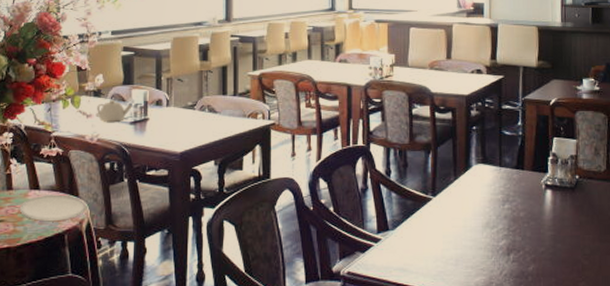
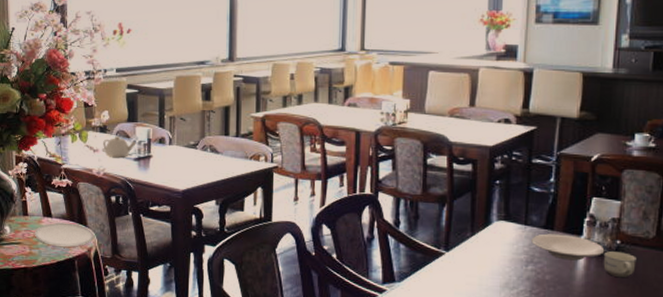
saucer: none [506,173,567,197] -> present [531,233,605,261]
cup: none [566,186,593,210] -> present [603,251,637,278]

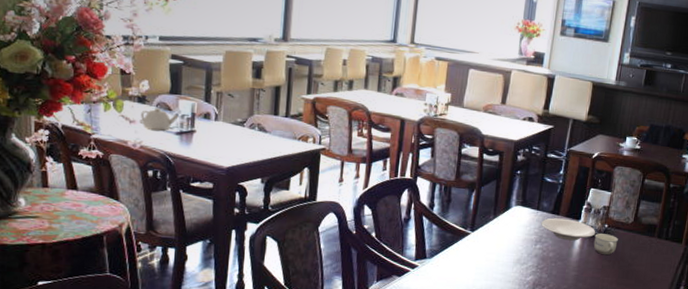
plate: present [34,222,94,248] -> none [55,195,126,223]

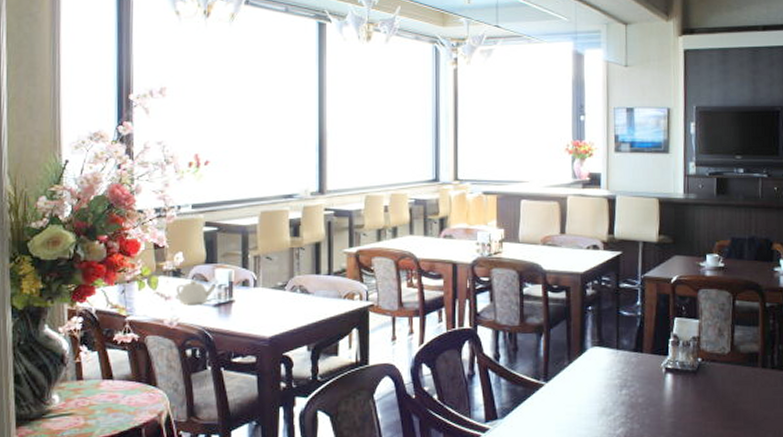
saucer: present [541,217,596,241] -> none [624,356,689,382]
cup: present [593,233,618,256] -> none [687,369,716,395]

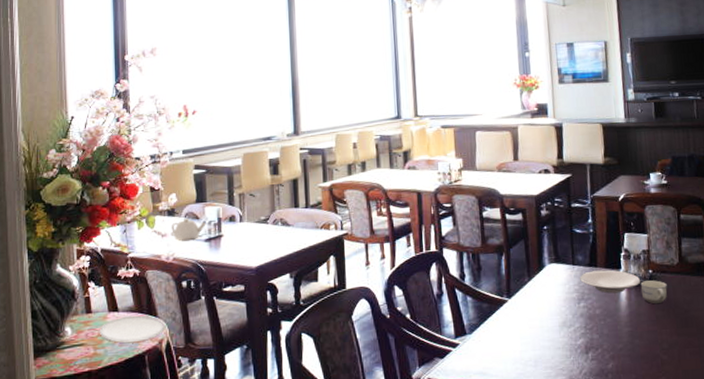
plate: none [90,384,165,415] -> present [99,315,165,344]
saucer: none [624,356,689,382] -> present [580,269,641,294]
cup: none [687,369,716,395] -> present [640,280,668,304]

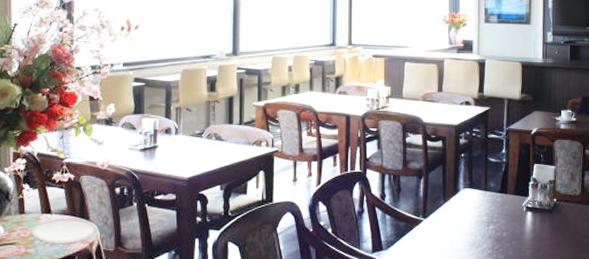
teapot: present [170,218,206,241] -> none [107,128,142,149]
saucer: present [580,269,641,294] -> none [491,196,546,218]
cup: present [640,280,668,304] -> none [545,208,569,230]

